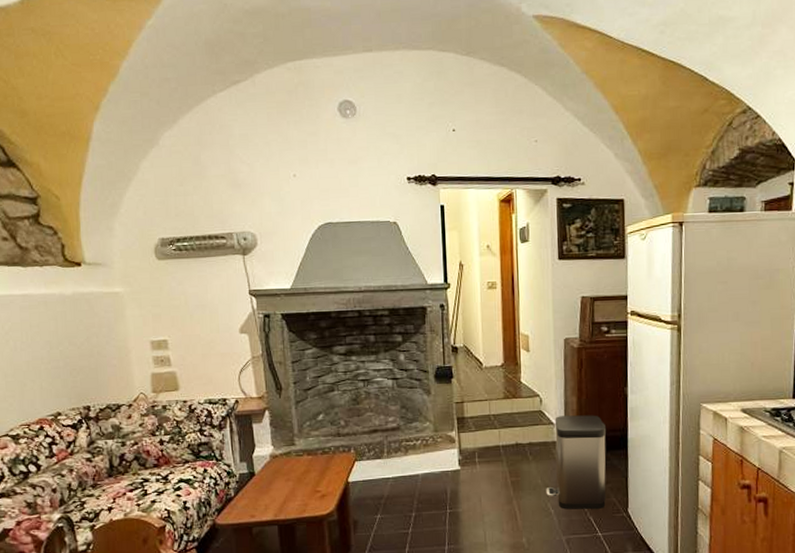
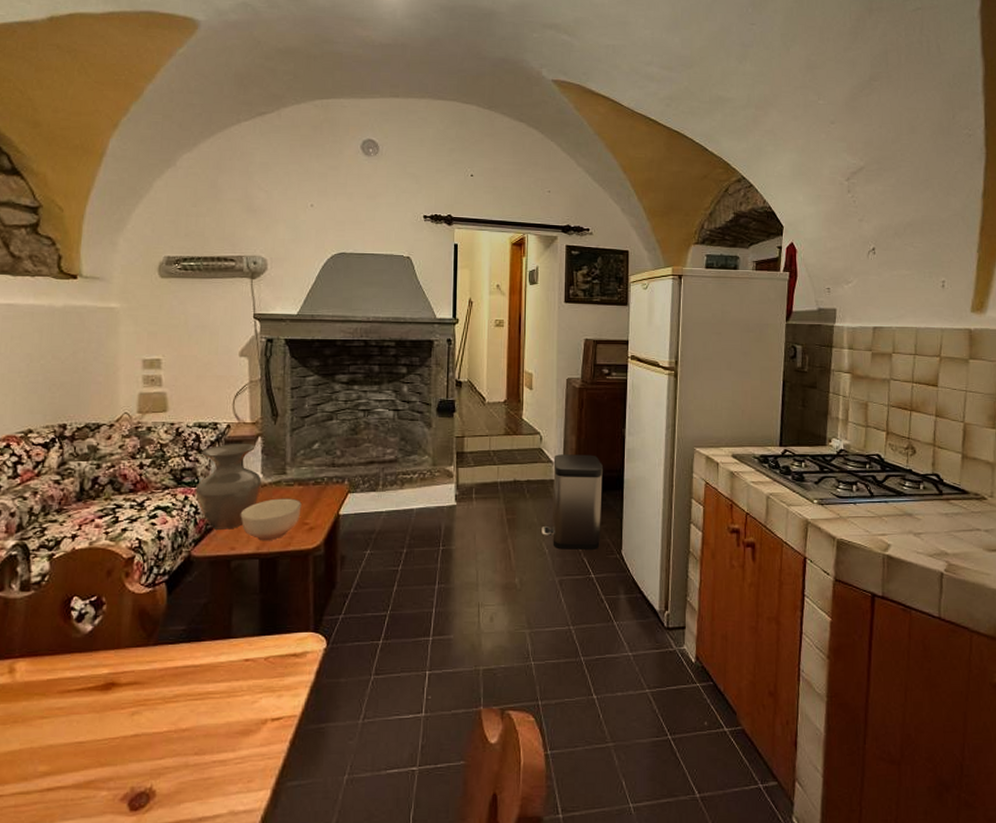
vase: none [213,417,273,500] -> present [195,443,262,531]
bowl: none [256,468,313,509] -> present [240,498,302,541]

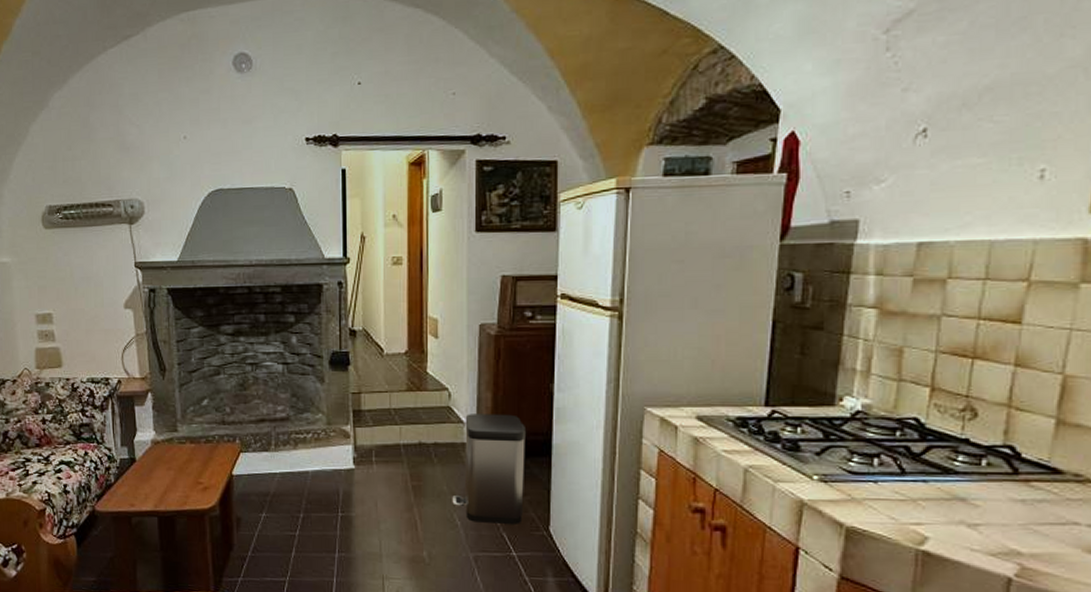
vase: present [195,443,262,531] -> none [94,398,154,487]
bowl: present [240,498,302,541] -> none [137,456,195,499]

